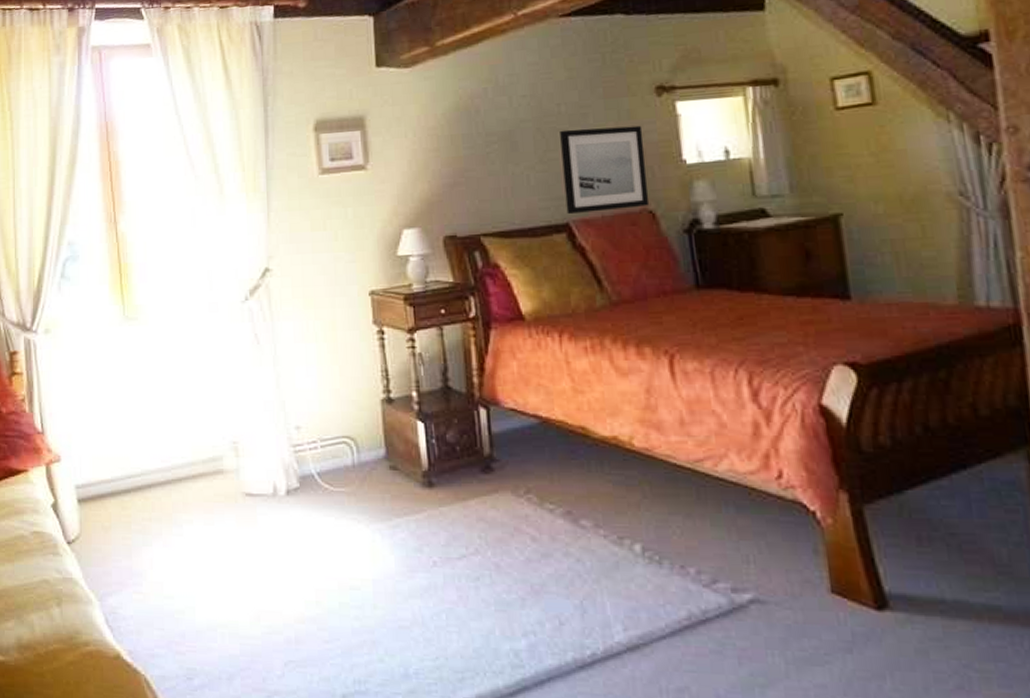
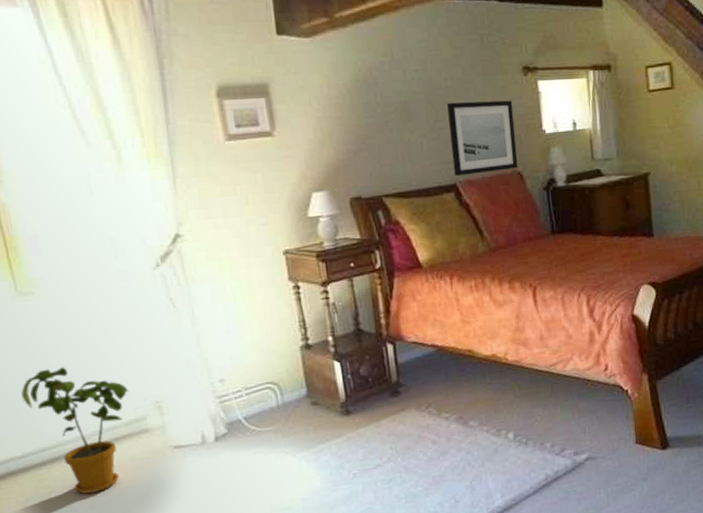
house plant: none [117,394,209,530] -> present [21,367,129,494]

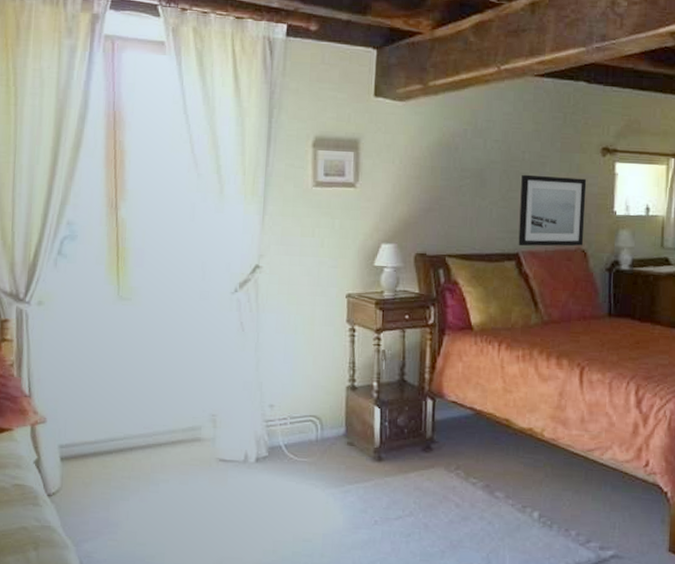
house plant: present [21,367,129,494] -> none [105,368,191,488]

